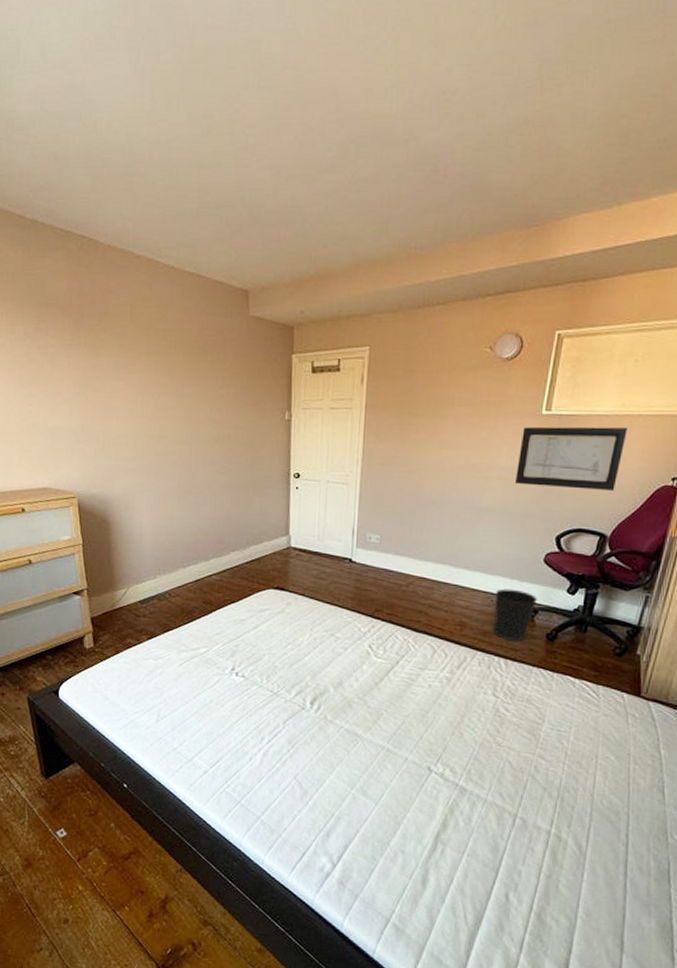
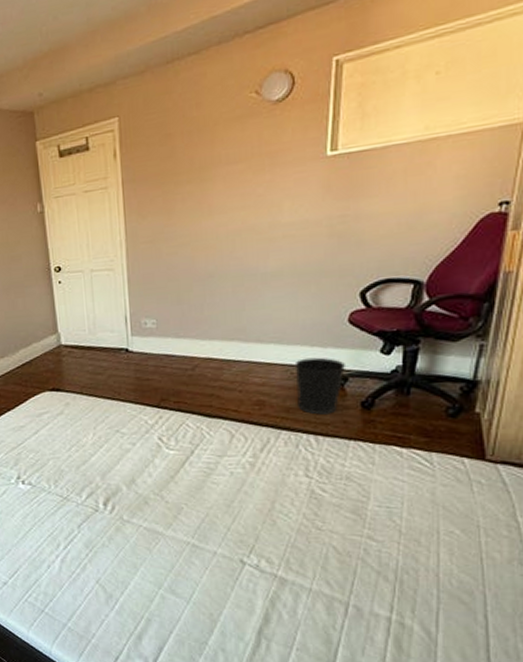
wall art: present [514,426,627,492] -> none [303,154,435,240]

